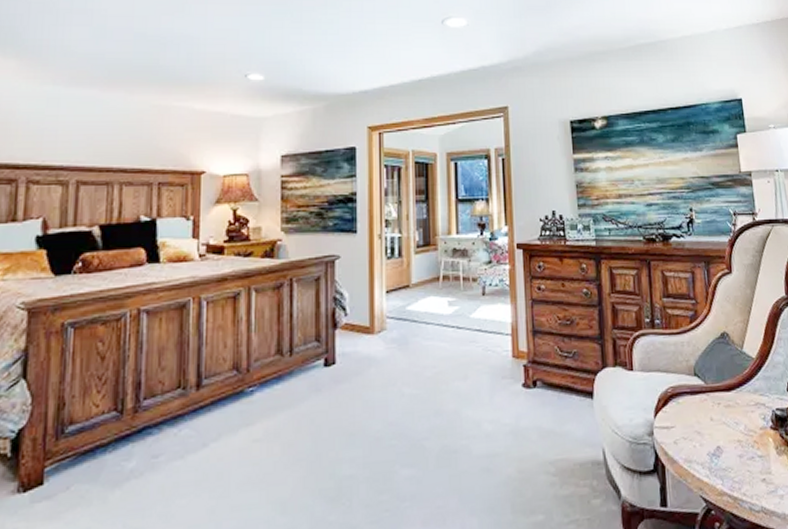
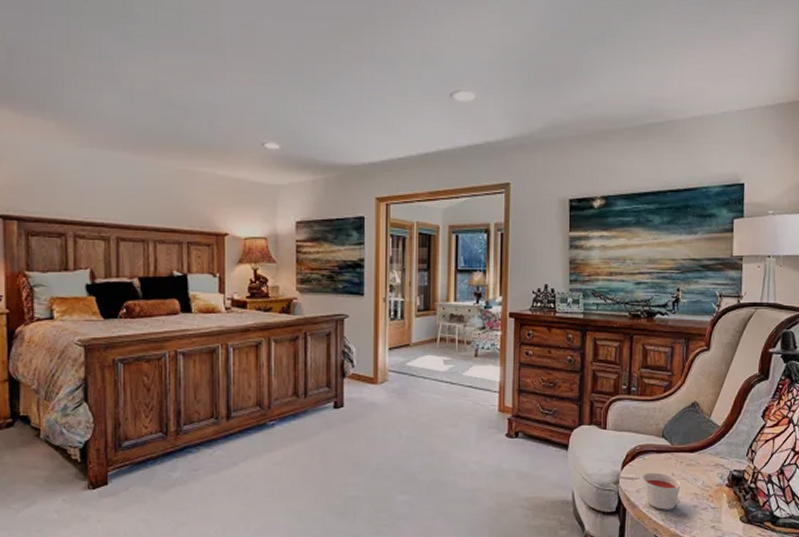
candle: none [679,418,722,464] -> present [642,472,681,510]

